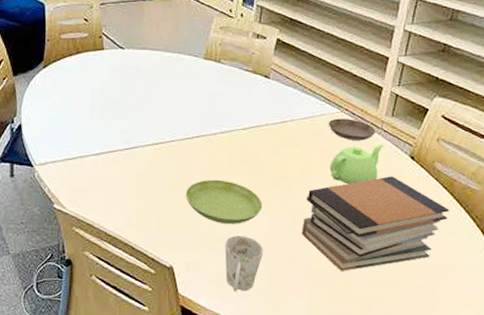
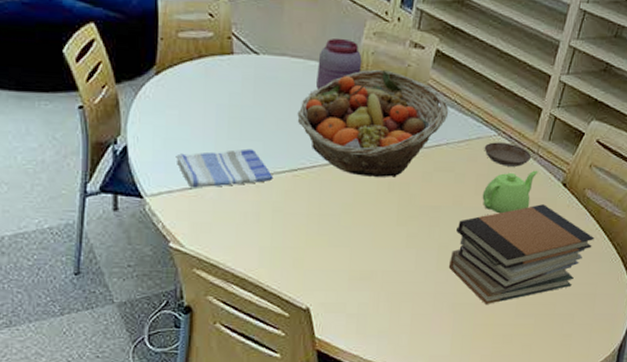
dish towel: none [59,126,138,159] -> present [176,148,274,188]
fruit basket: none [157,57,292,150] -> present [297,69,449,177]
jar: none [173,33,211,76] -> present [316,38,362,89]
saucer: present [185,179,263,224] -> none [326,210,410,259]
mug: present [224,235,264,292] -> none [366,271,409,332]

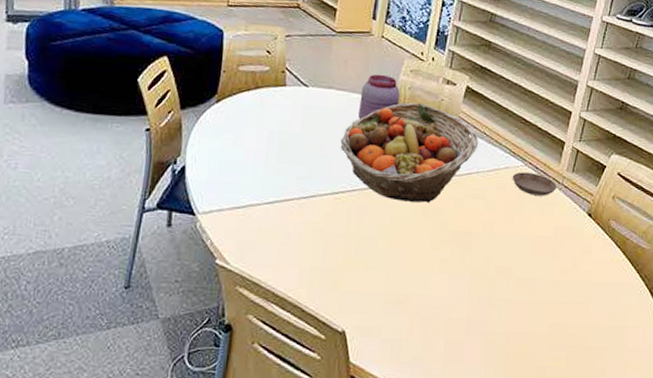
dish towel: present [176,148,274,188] -> none [228,171,316,207]
book stack: present [448,204,594,304] -> none [480,233,622,334]
teapot: present [482,170,538,214] -> none [511,200,564,242]

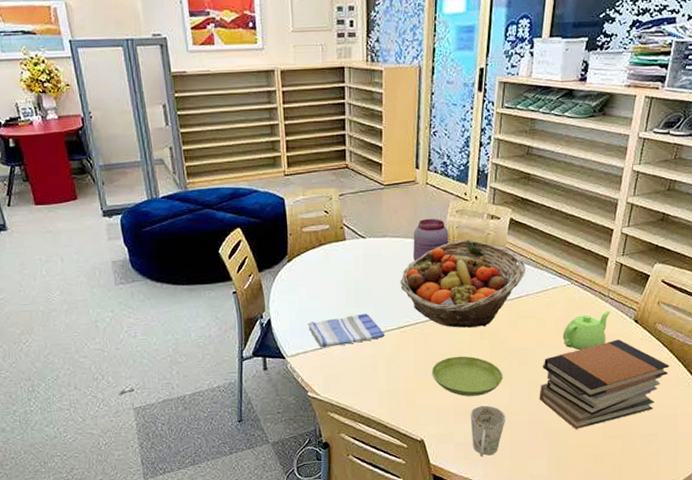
dish towel: none [228,171,316,207] -> present [307,313,385,348]
saucer: none [363,233,444,283] -> present [431,356,503,396]
mug: none [401,296,442,359] -> present [470,405,506,457]
book stack: none [480,233,622,334] -> present [539,339,670,429]
teapot: none [511,200,564,242] -> present [563,311,611,351]
saucer: present [512,172,557,196] -> none [560,289,604,310]

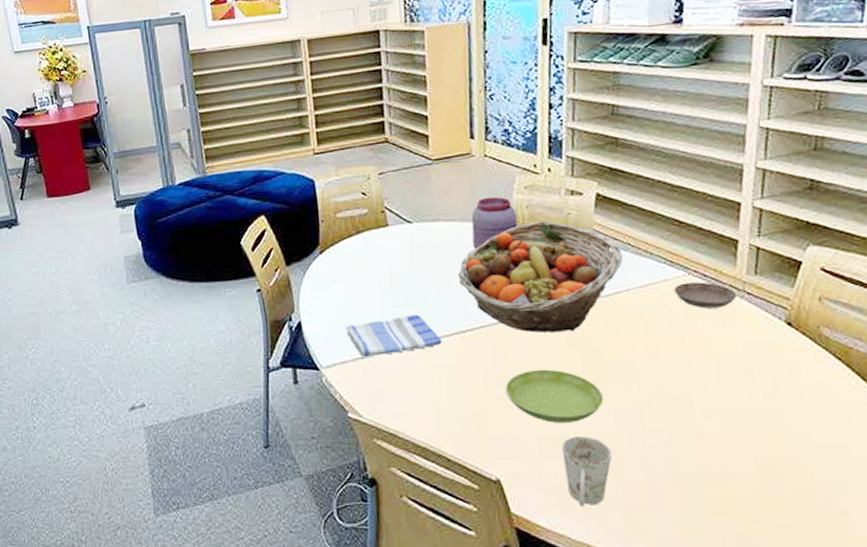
book stack: present [539,339,670,429] -> none [657,349,849,473]
saucer: none [560,289,604,310] -> present [673,282,738,309]
teapot: present [563,311,611,351] -> none [683,310,750,364]

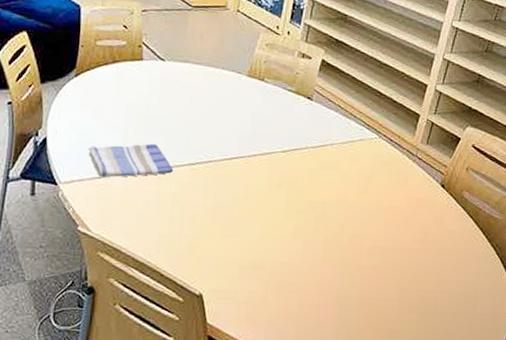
fruit basket: present [458,221,624,333] -> none [197,76,334,174]
jar: present [471,196,518,249] -> none [214,48,256,93]
saucer: present [505,369,604,423] -> none [219,203,298,250]
mug: present [561,436,613,507] -> none [255,262,296,321]
saucer: present [673,282,738,309] -> none [366,144,411,168]

